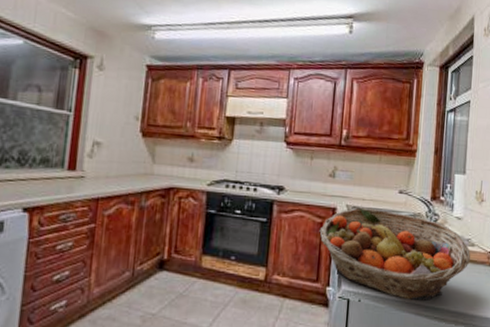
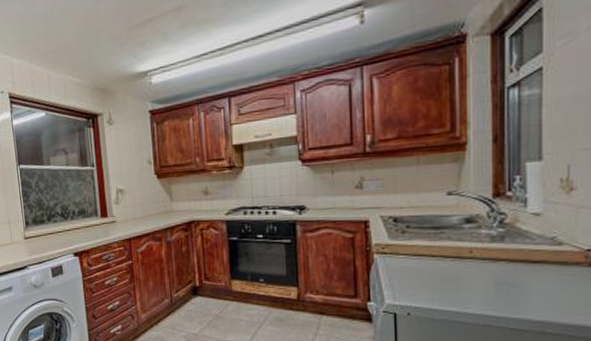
fruit basket: present [319,208,470,301] -> none [351,216,557,311]

